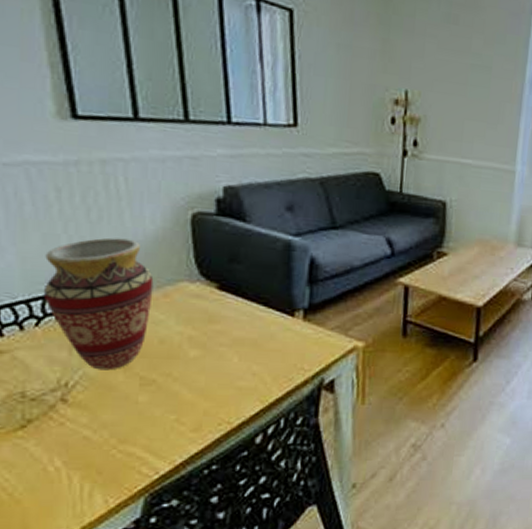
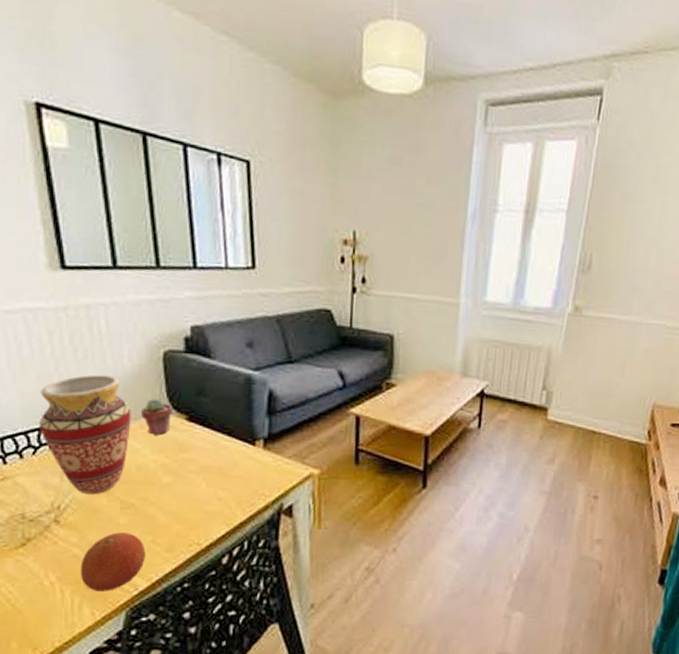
fruit: none [91,411,168,476] -> present [80,532,146,591]
potted succulent: none [164,265,202,305] -> present [140,399,173,435]

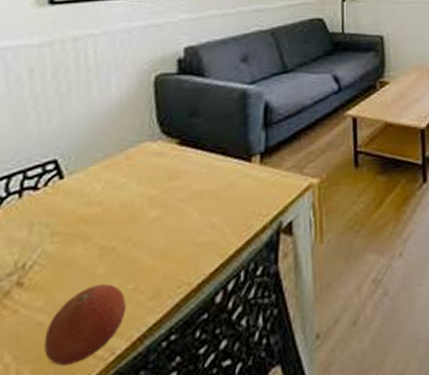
vase: present [40,375,131,495] -> none [9,107,117,246]
potted succulent: present [140,399,173,435] -> none [127,126,164,166]

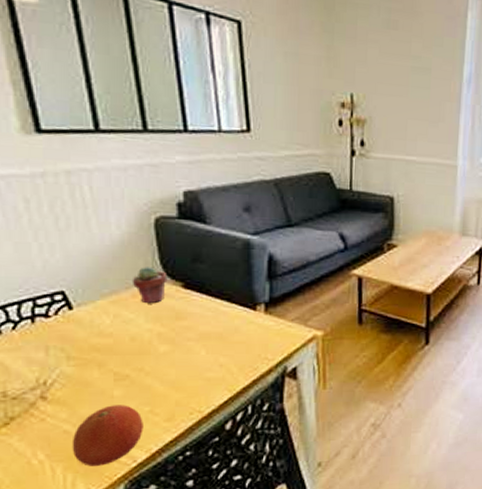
potted succulent: none [127,126,164,166] -> present [132,267,168,304]

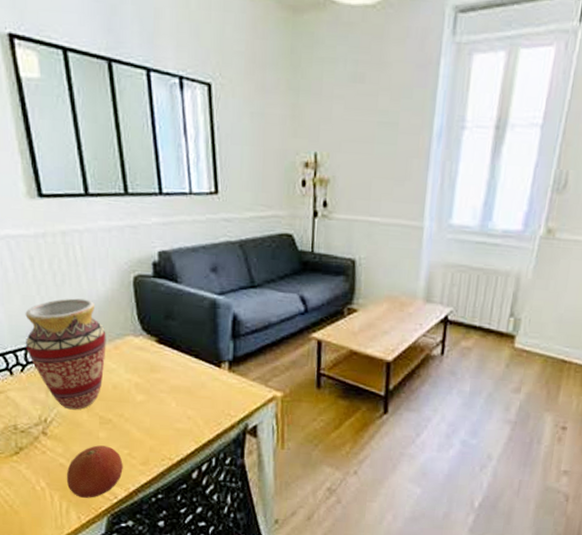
vase: none [18,244,122,368] -> present [25,298,106,410]
potted succulent: present [132,267,168,304] -> none [114,321,144,356]

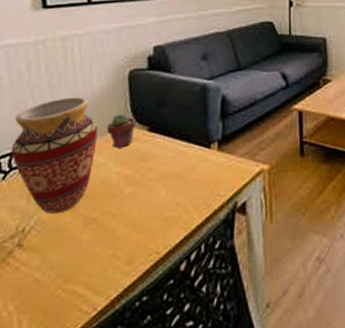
fruit: present [66,445,123,498] -> none [39,249,106,317]
potted succulent: none [114,321,144,356] -> present [106,114,136,148]

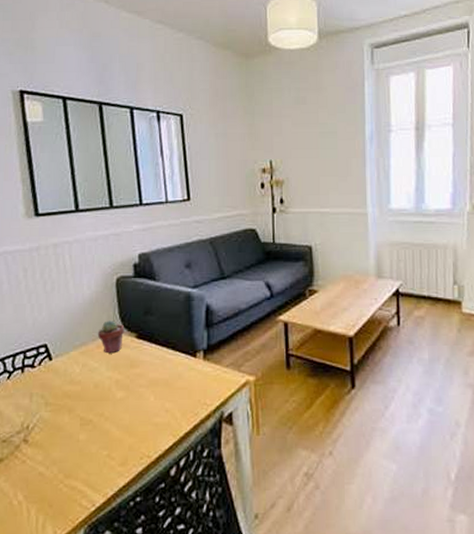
vase: present [11,97,98,214] -> none [14,303,90,413]

